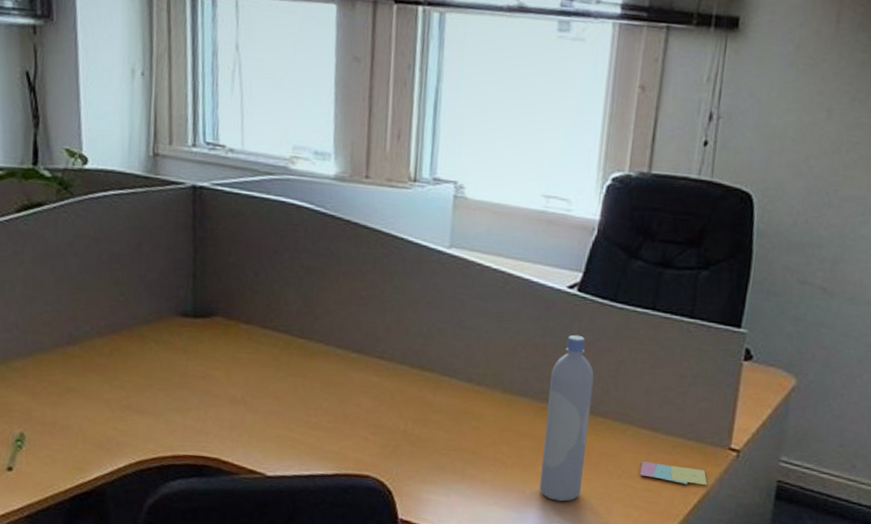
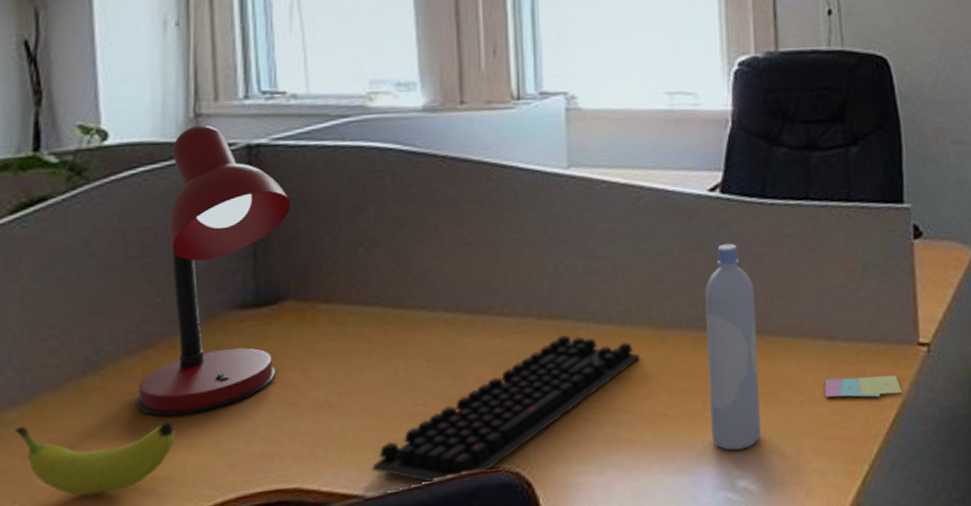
fruit: none [20,373,131,433] -> present [15,421,175,496]
desk lamp: none [105,163,224,389] -> present [137,125,291,416]
computer keyboard: none [271,384,490,477] -> present [371,335,640,484]

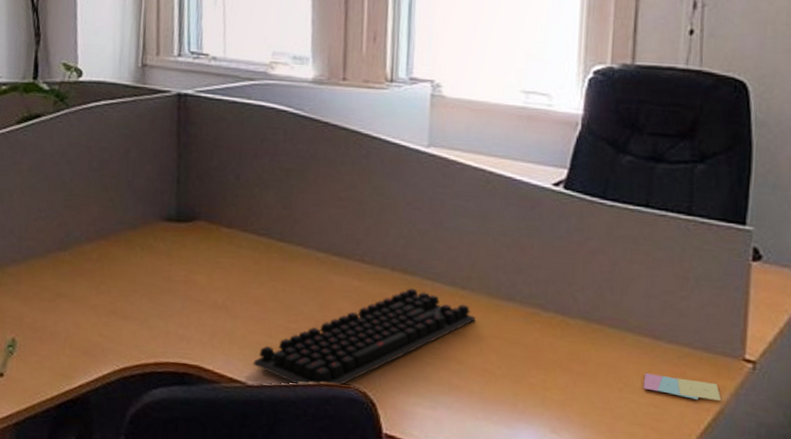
fruit: present [15,421,175,496] -> none [14,279,116,339]
desk lamp: present [137,125,291,416] -> none [92,73,207,294]
bottle: present [705,243,761,451] -> none [533,234,586,418]

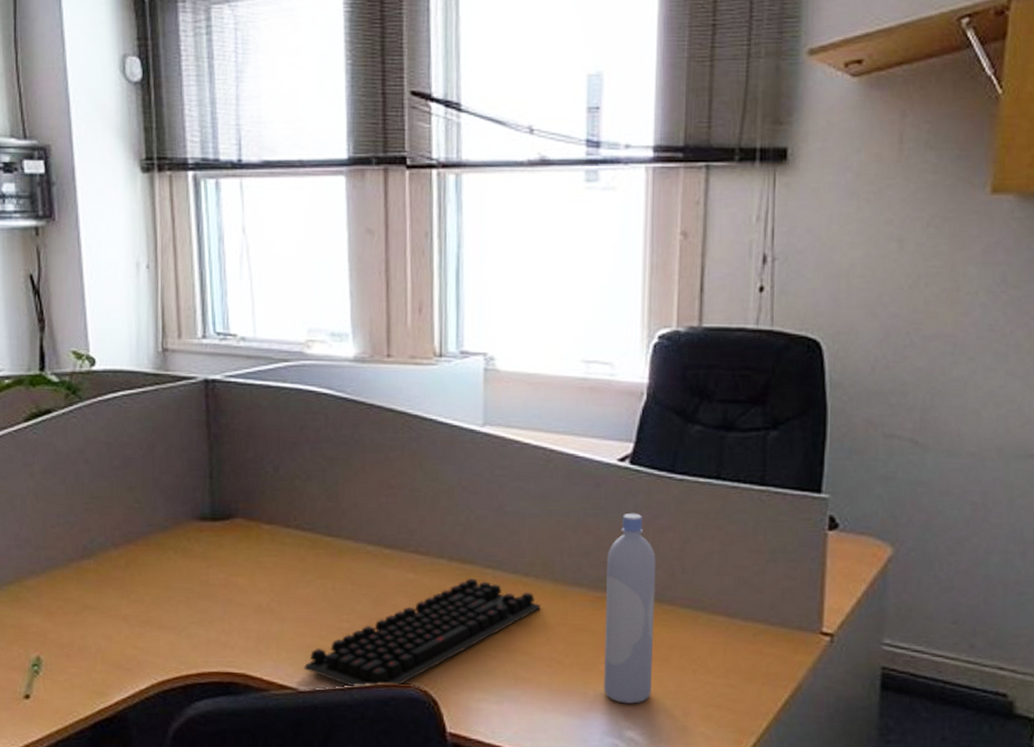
bottle: none [533,234,586,418] -> present [604,513,656,704]
sticky notes: present [643,373,722,401] -> none [718,653,799,677]

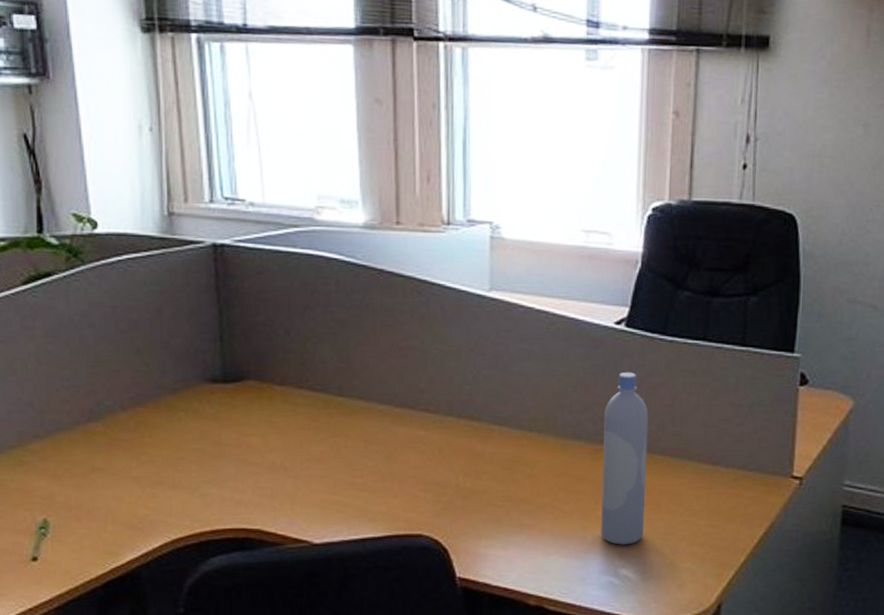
computer keyboard: present [303,578,541,689] -> none [317,434,544,540]

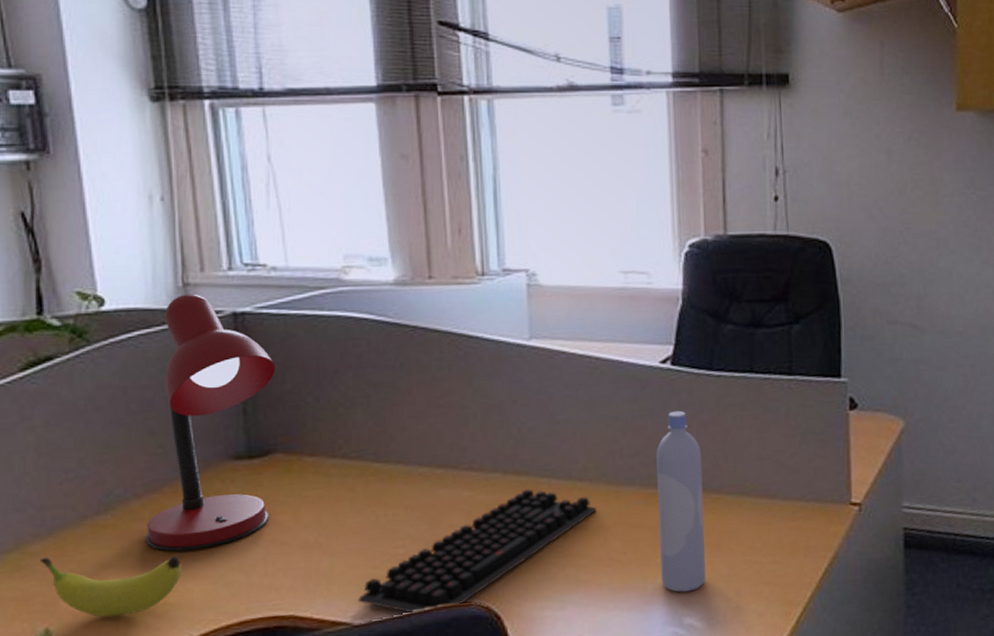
fruit: none [39,455,162,515] -> present [39,555,182,617]
desk lamp: none [131,223,251,462] -> present [146,294,276,552]
computer keyboard: none [317,434,544,540] -> present [357,489,597,615]

